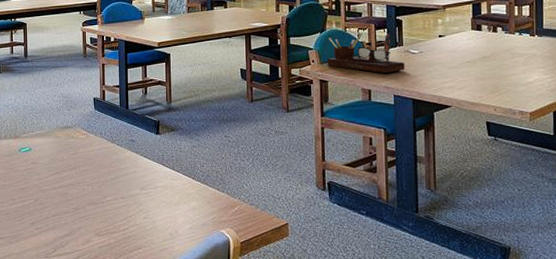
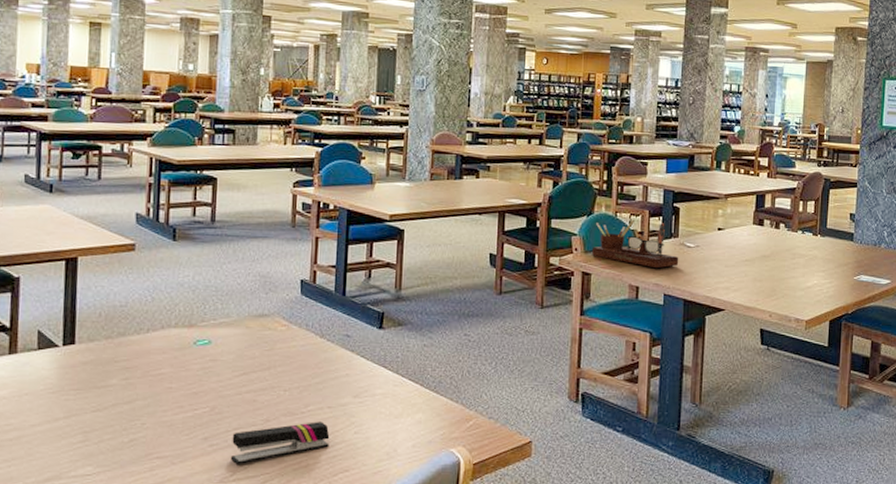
stapler: none [51,209,125,244] -> present [230,422,330,466]

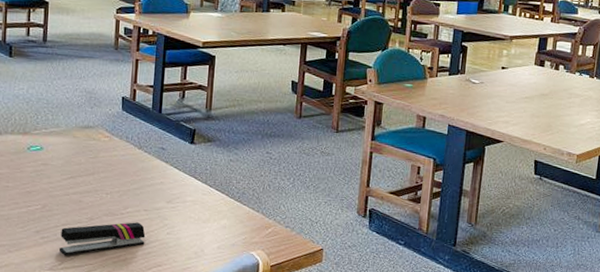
desk organizer: present [592,219,679,269] -> none [385,55,464,102]

